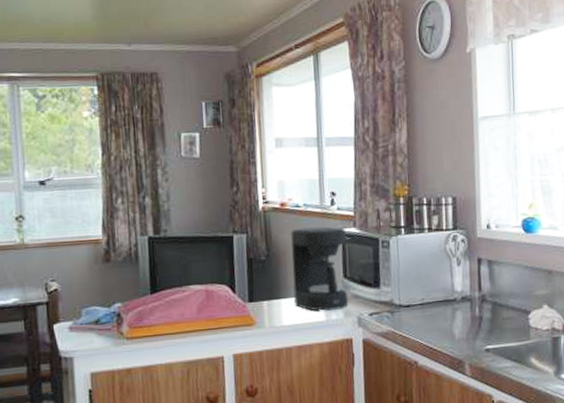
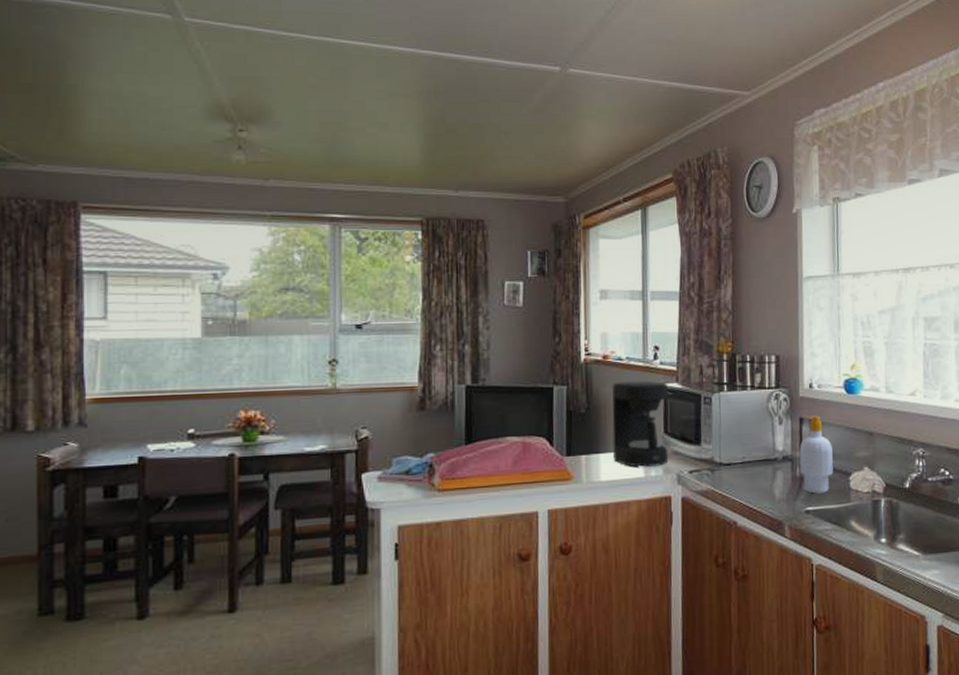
soap bottle: none [478,255,513,332] -> present [799,415,833,494]

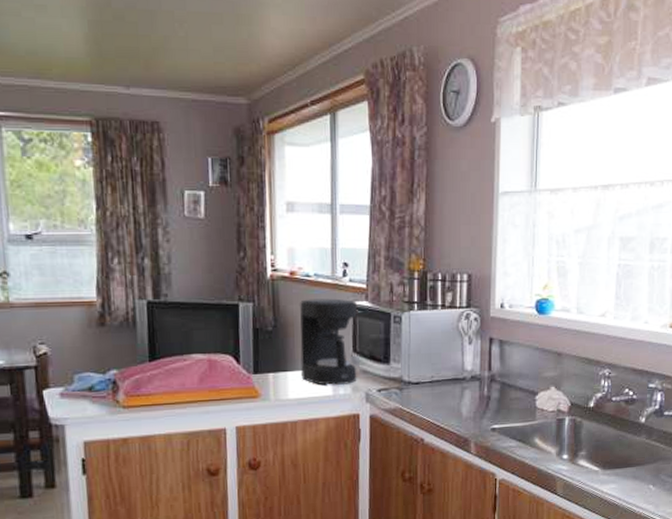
soap bottle: present [799,415,833,494] -> none [488,335,521,412]

